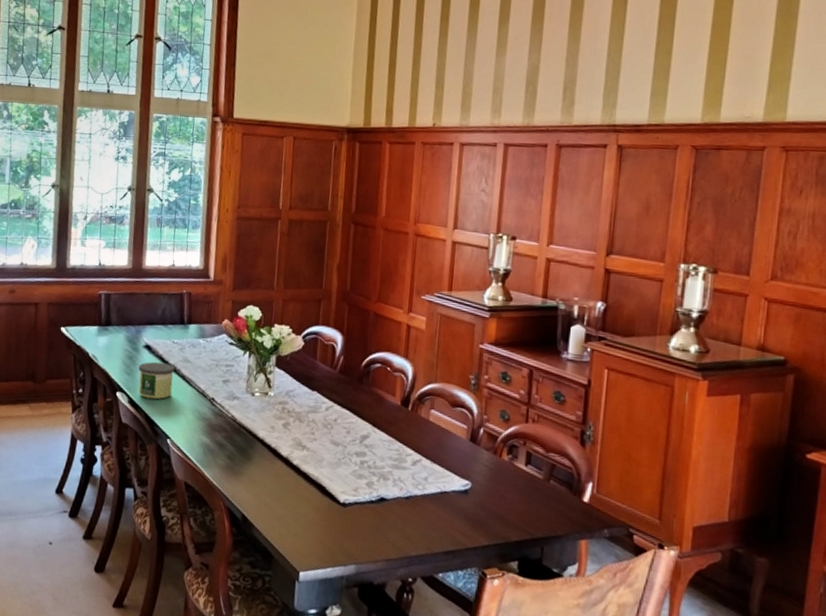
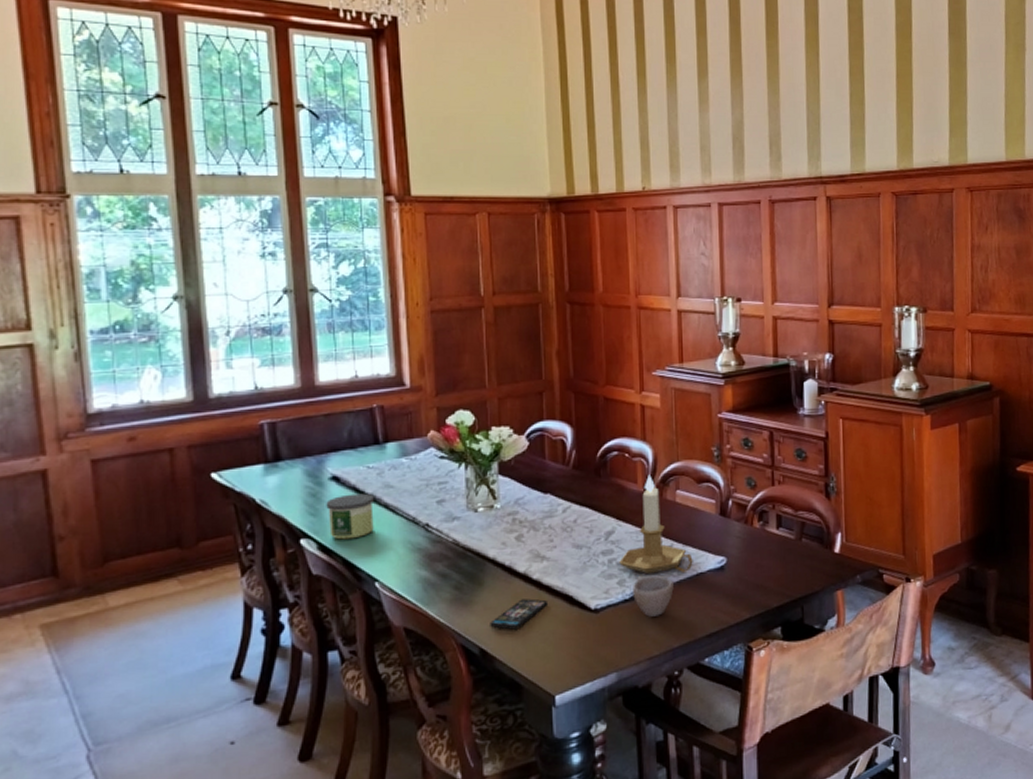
smartphone: none [253,479,304,505] -> present [490,598,549,630]
candlestick: none [370,390,439,488] -> present [619,474,693,575]
cup: none [379,481,418,523] -> present [633,574,674,617]

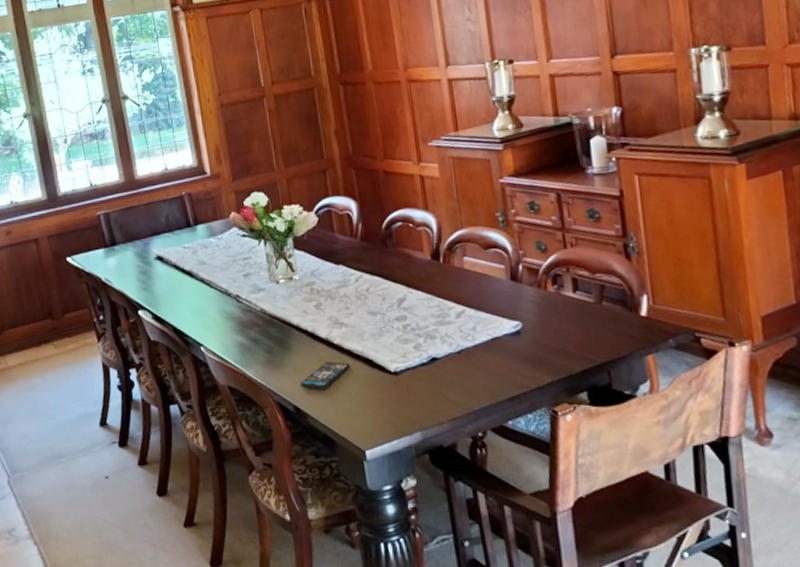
candle: present [326,493,374,540] -> none [154,270,195,311]
candlestick: present [619,474,693,575] -> none [413,243,487,339]
cup: present [633,574,674,617] -> none [429,339,470,380]

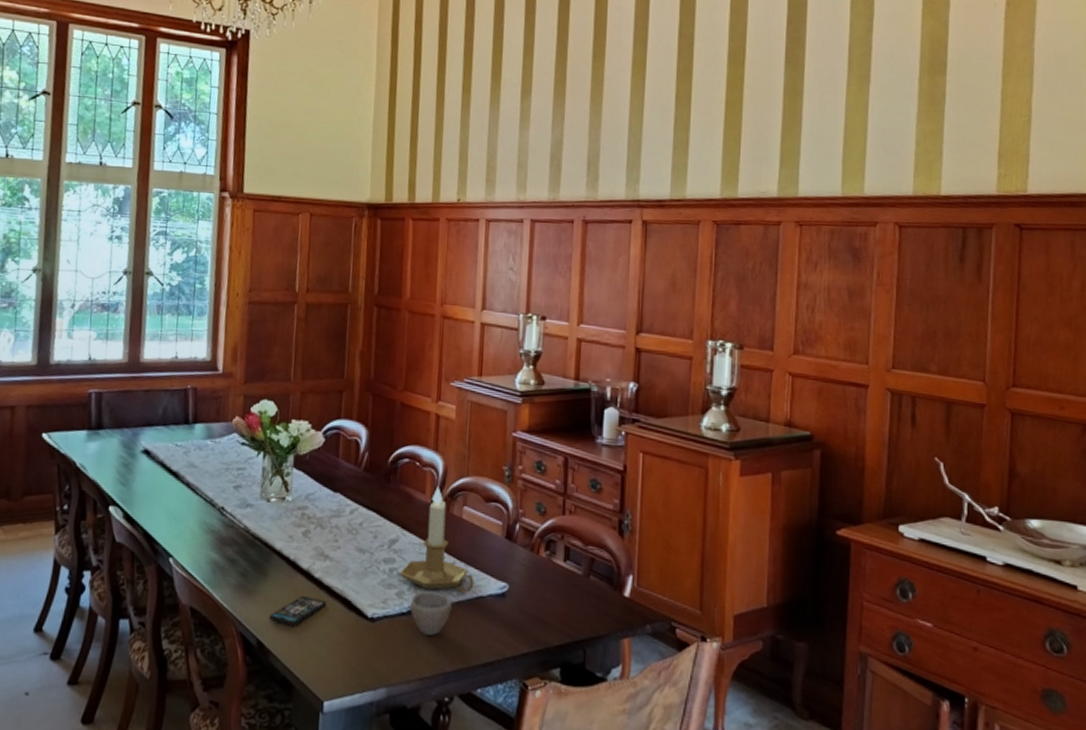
candlestick: none [413,243,487,339] -> present [400,486,474,593]
cup: none [429,339,470,380] -> present [410,589,452,636]

